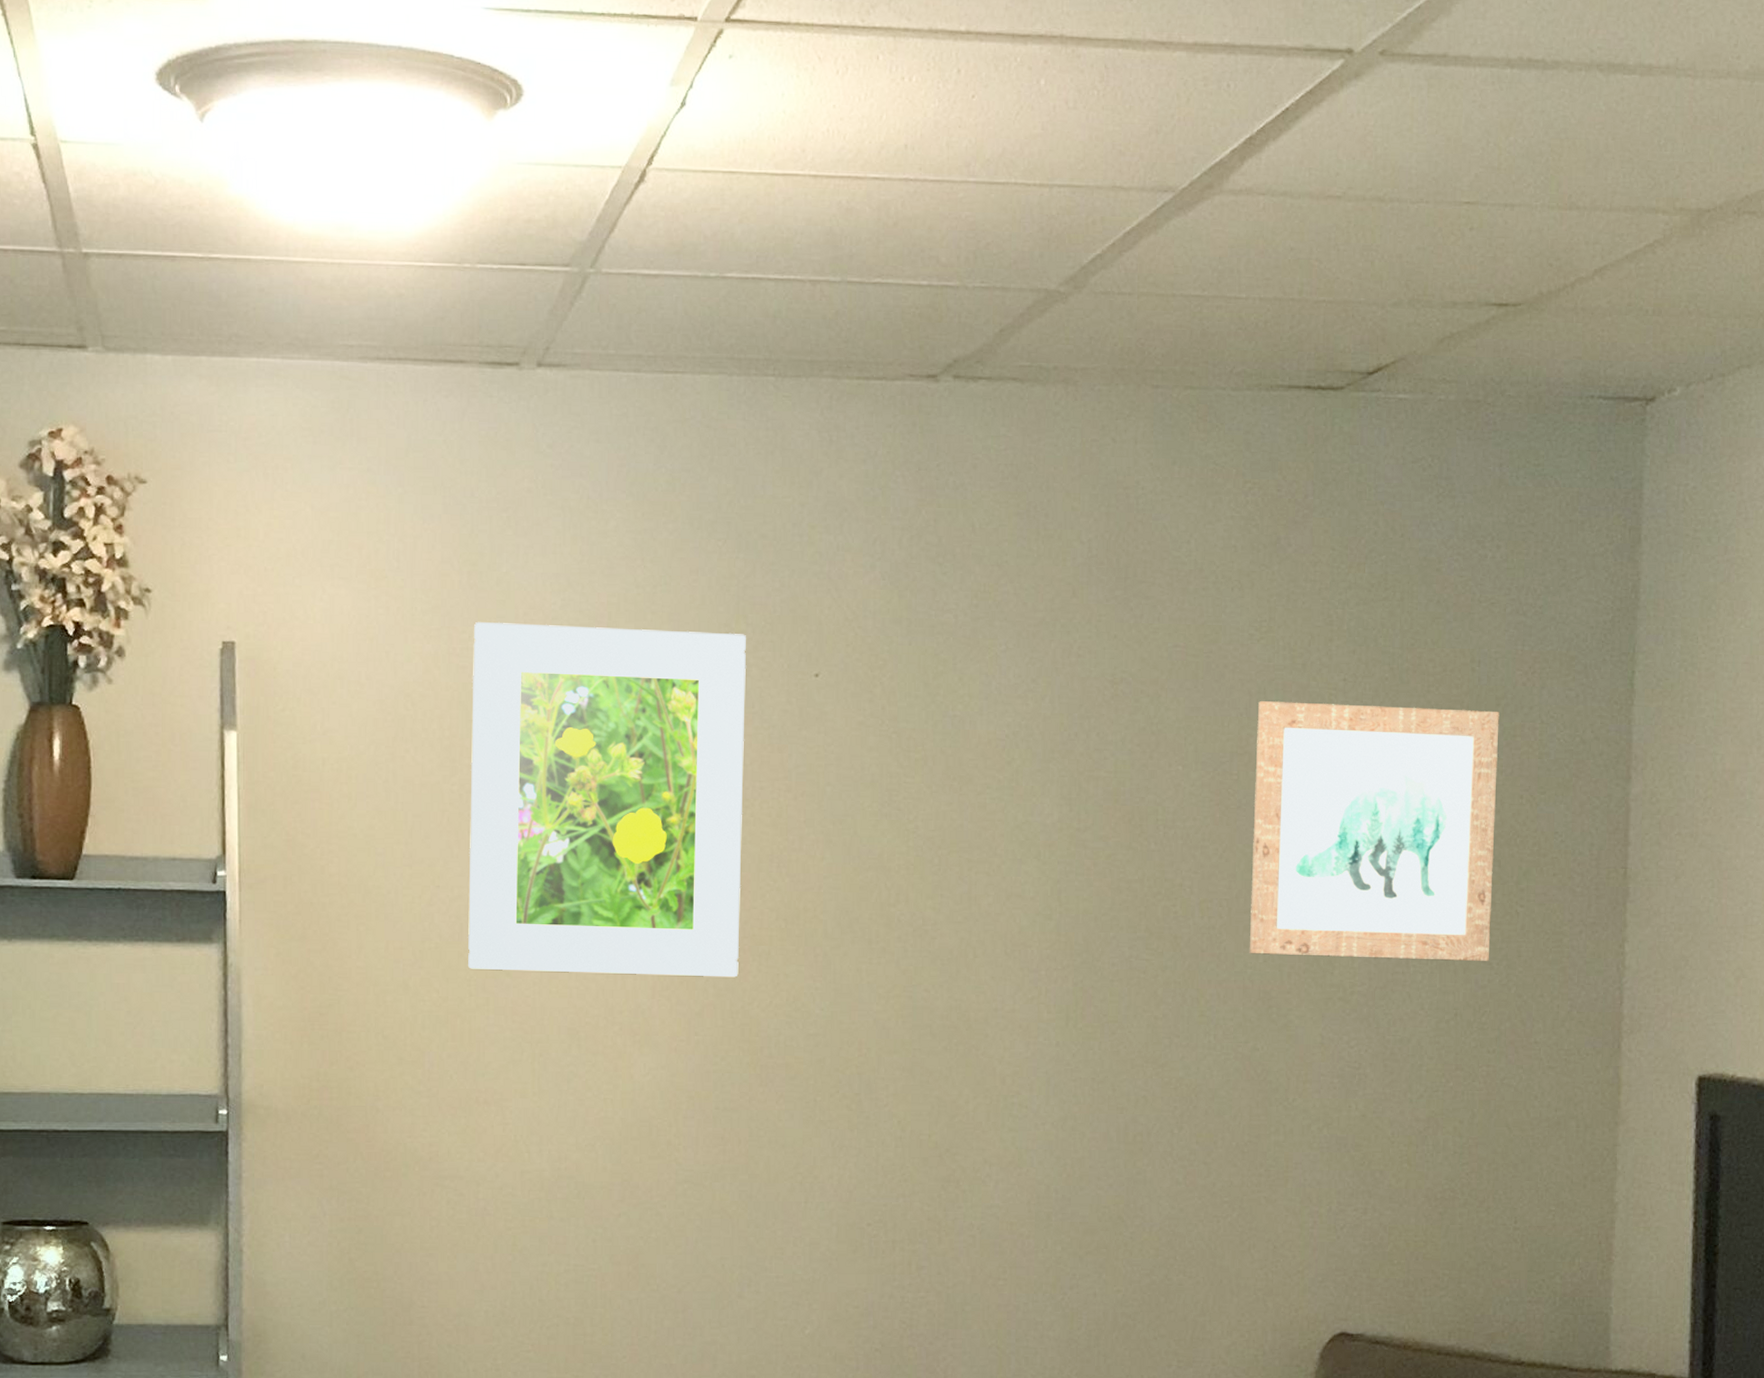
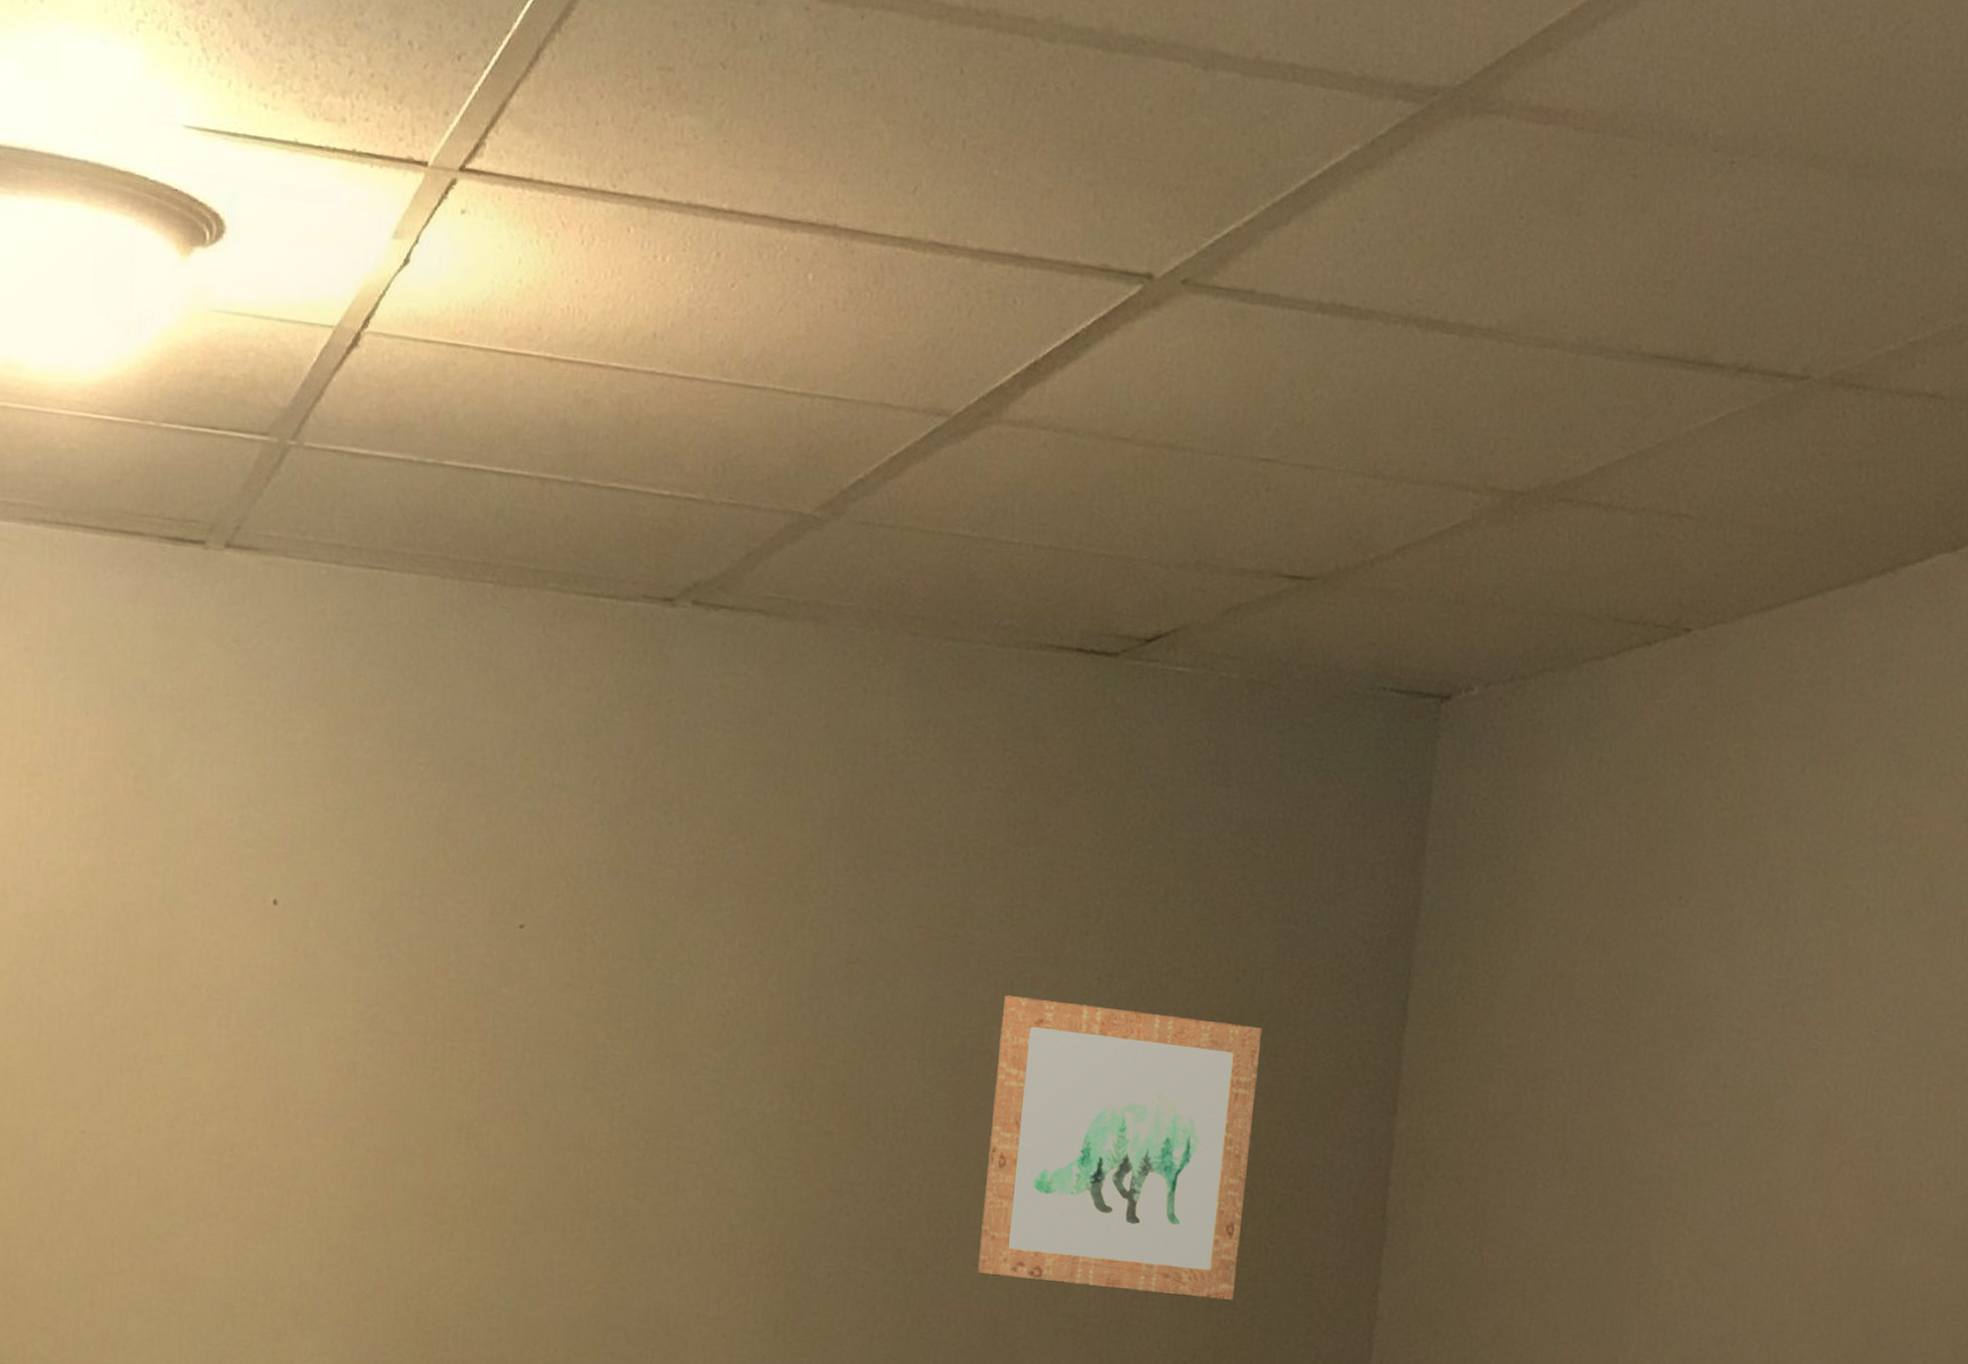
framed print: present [468,621,746,977] -> none [113,833,445,1259]

